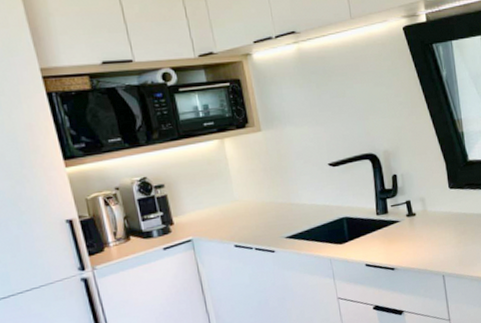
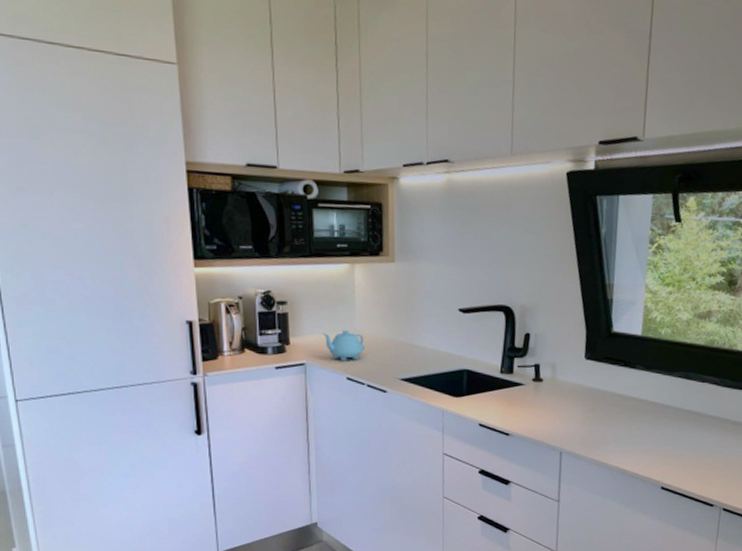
teapot: none [204,201,248,231] -> present [323,330,365,361]

